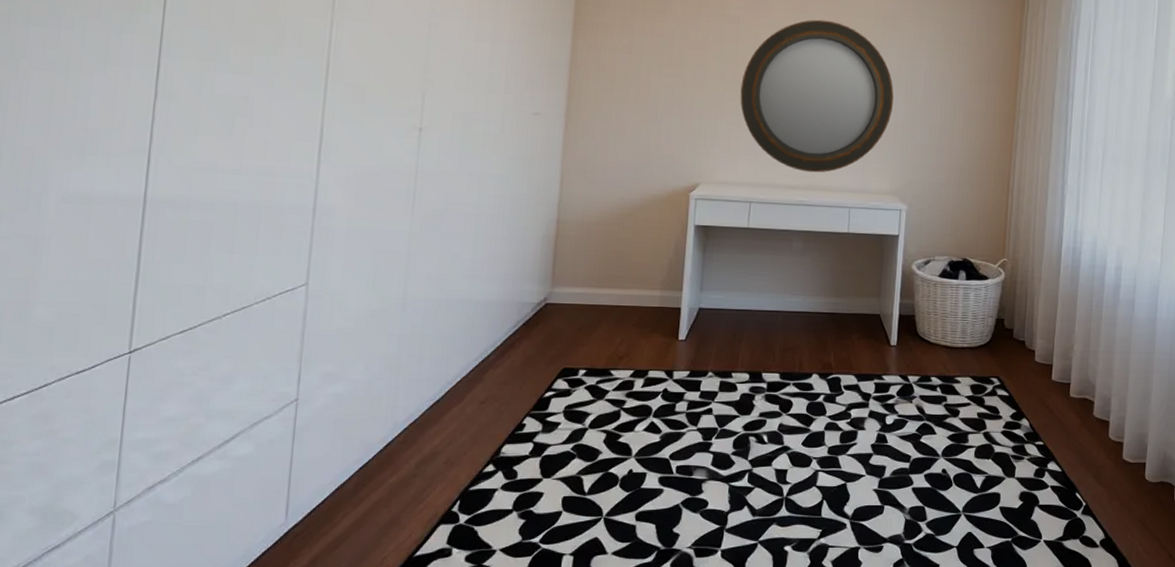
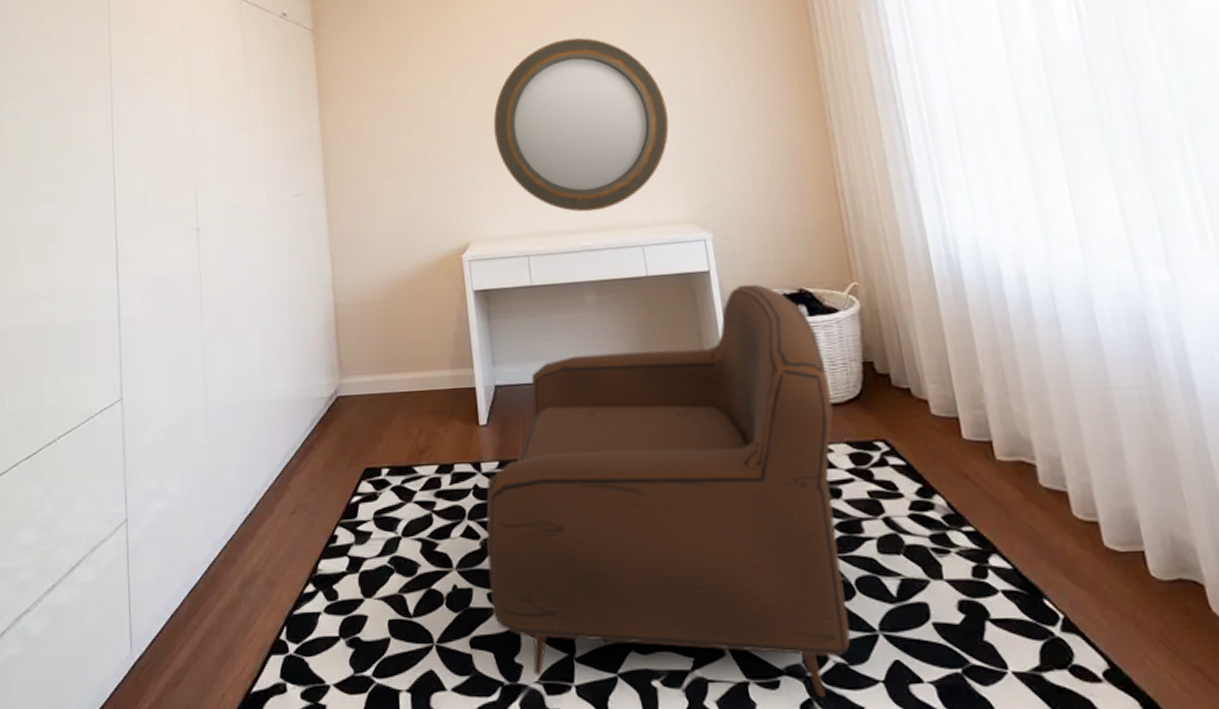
armchair: none [660,249,970,559] -> present [486,284,851,698]

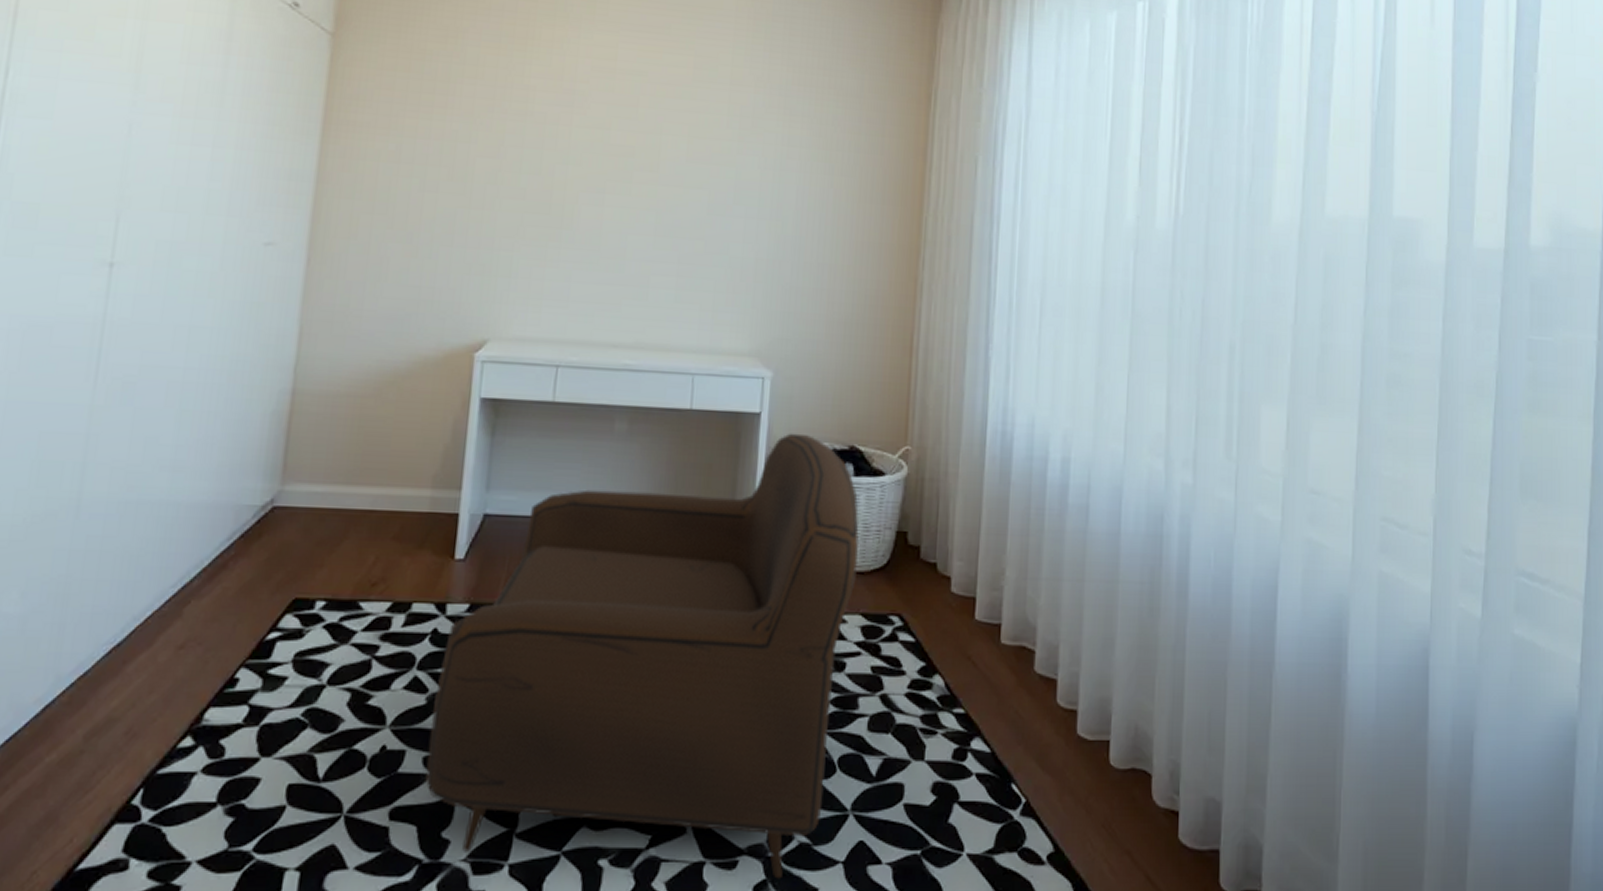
home mirror: present [493,37,669,212] -> none [545,117,754,326]

